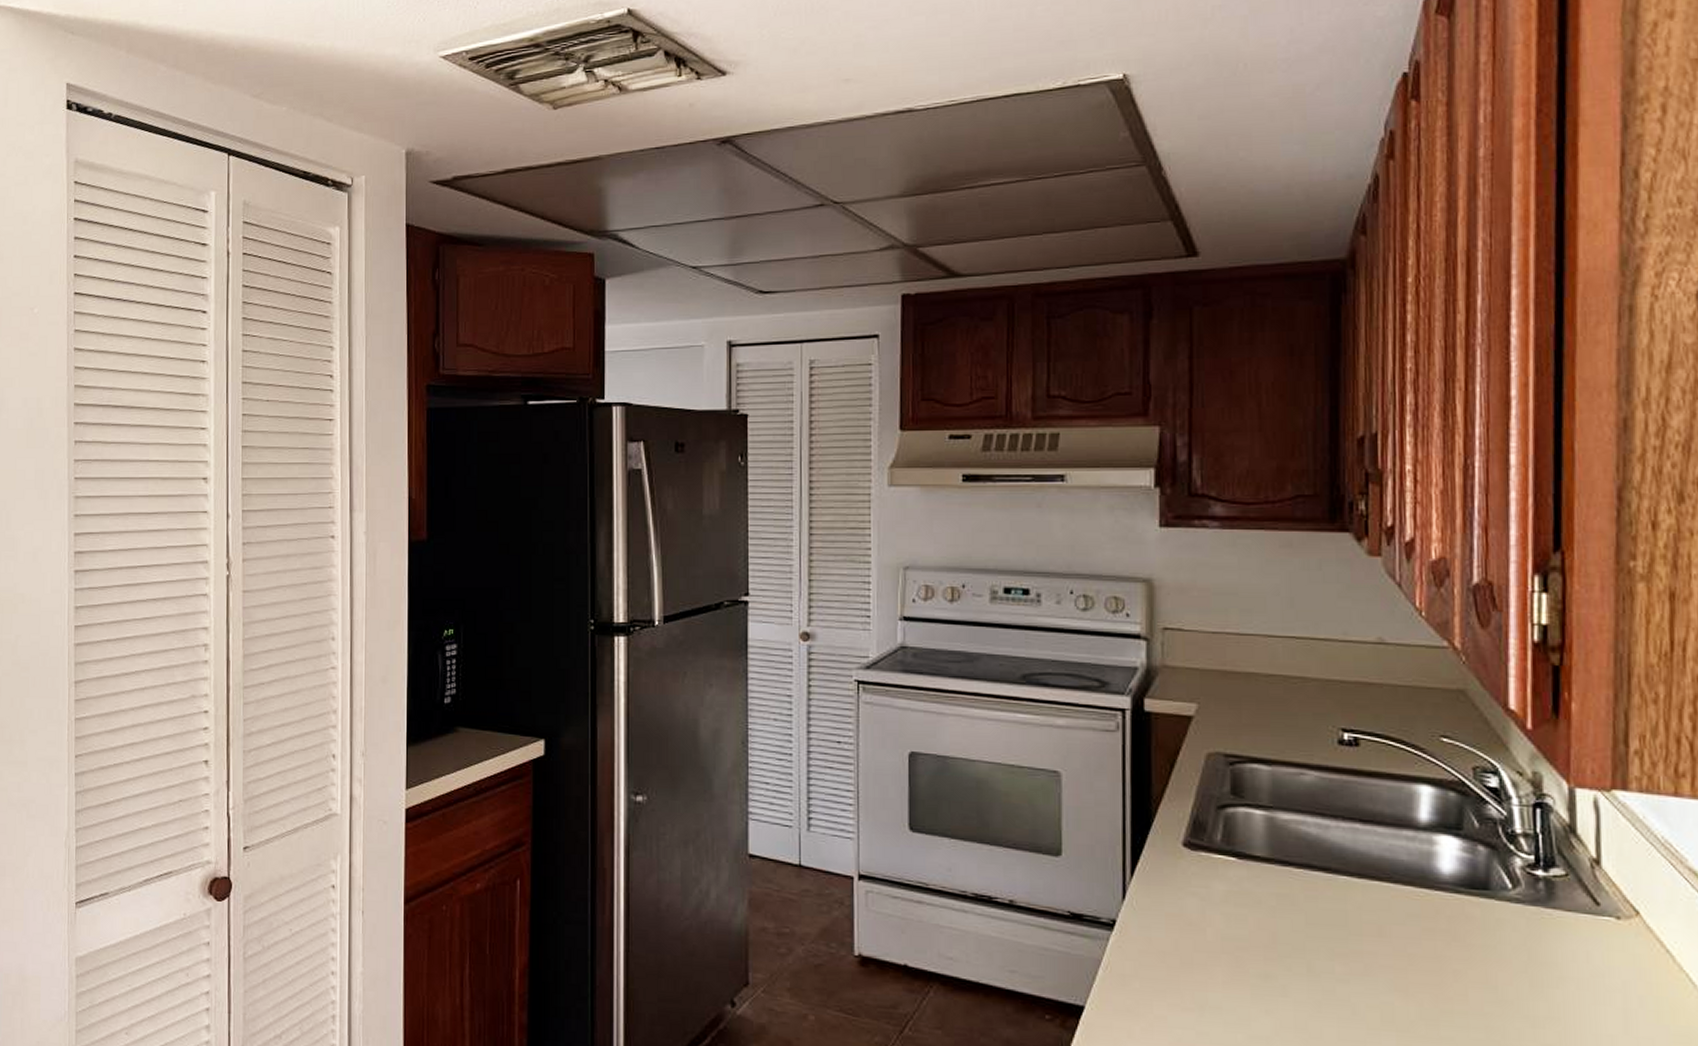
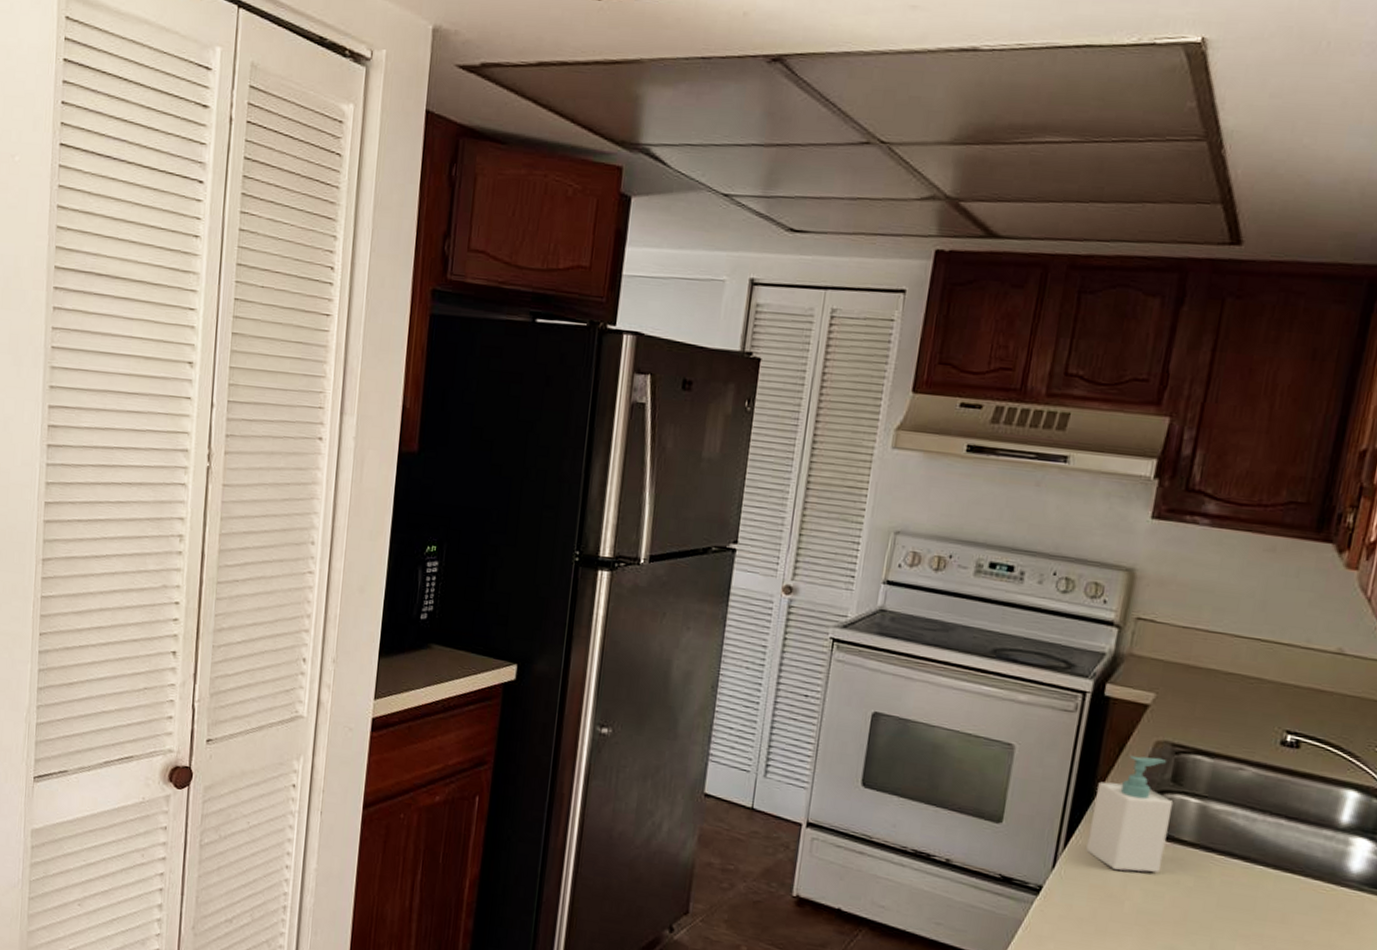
soap bottle: none [1154,770,1238,895] -> present [1086,755,1174,873]

